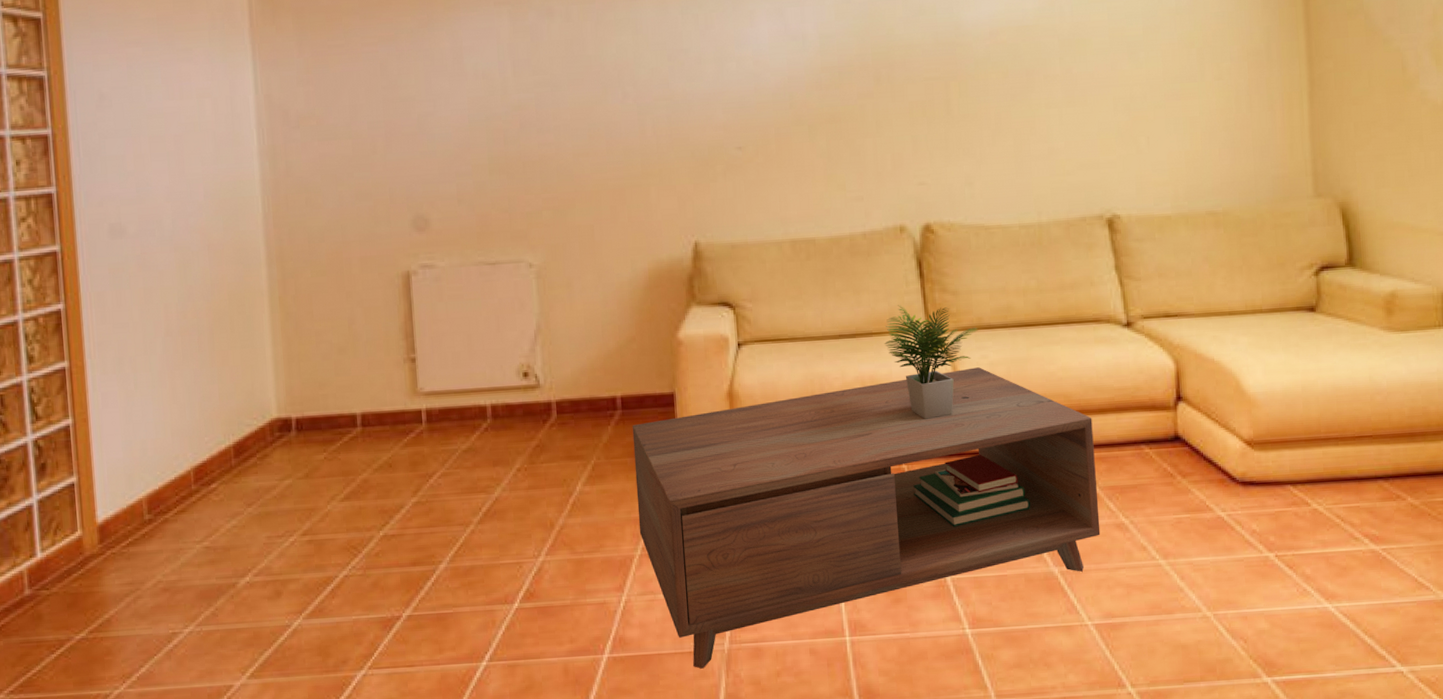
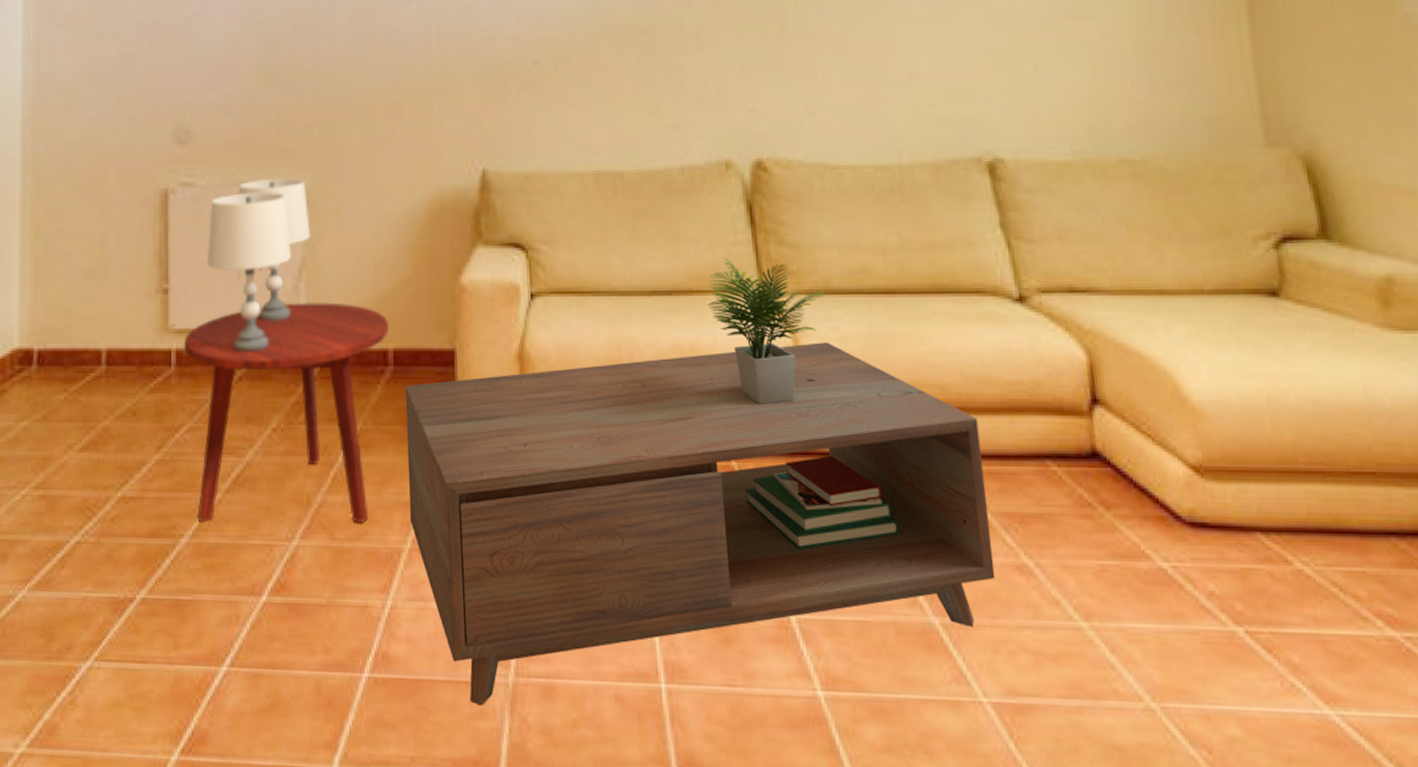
side table: none [432,360,617,551] -> present [183,302,389,524]
table lamp: none [449,257,544,408] -> present [206,178,310,352]

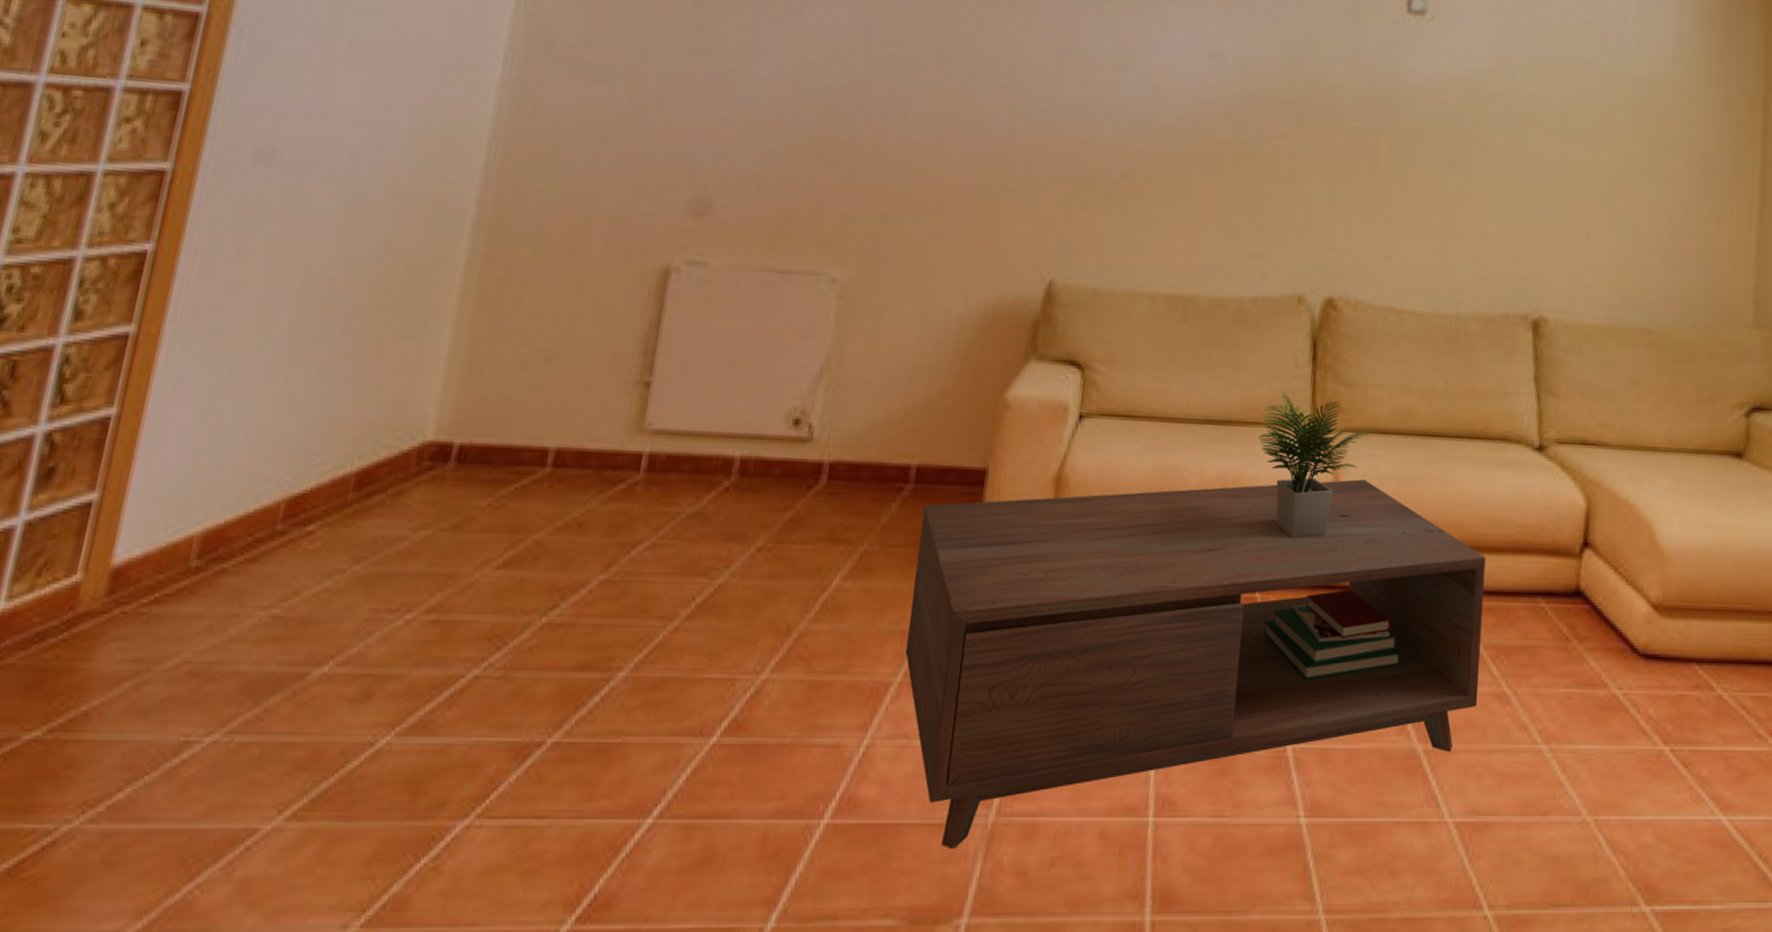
side table: present [183,302,389,524] -> none [644,408,916,655]
table lamp: present [206,178,310,352] -> none [706,266,844,461]

